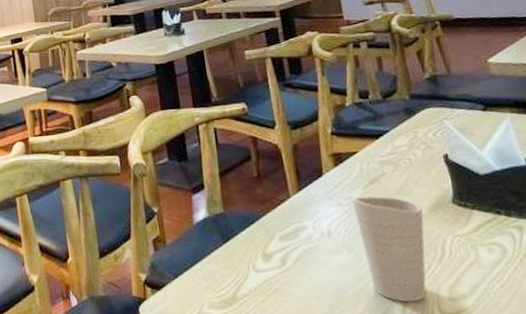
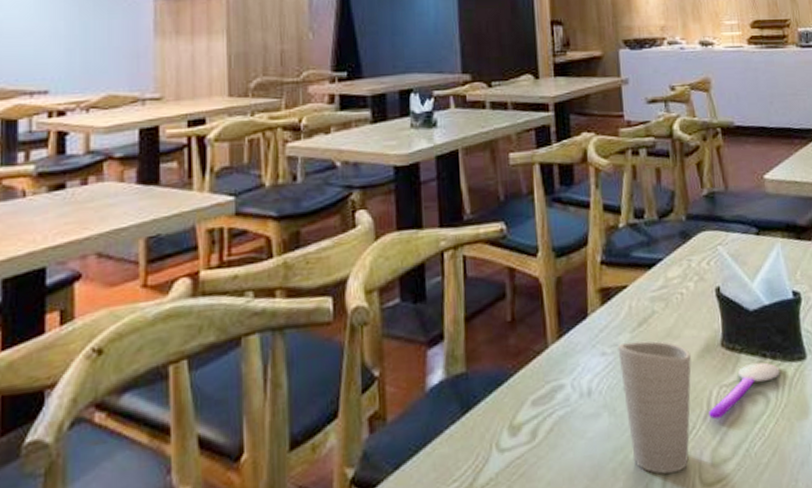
spoon: none [444,218,516,263] -> present [709,362,780,420]

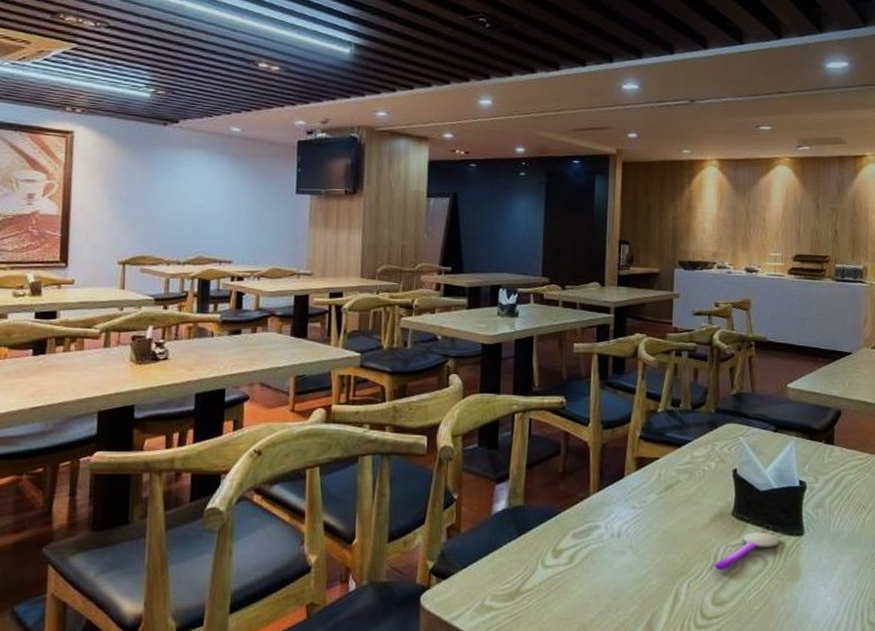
cup: present [618,341,692,474] -> none [645,502,705,604]

